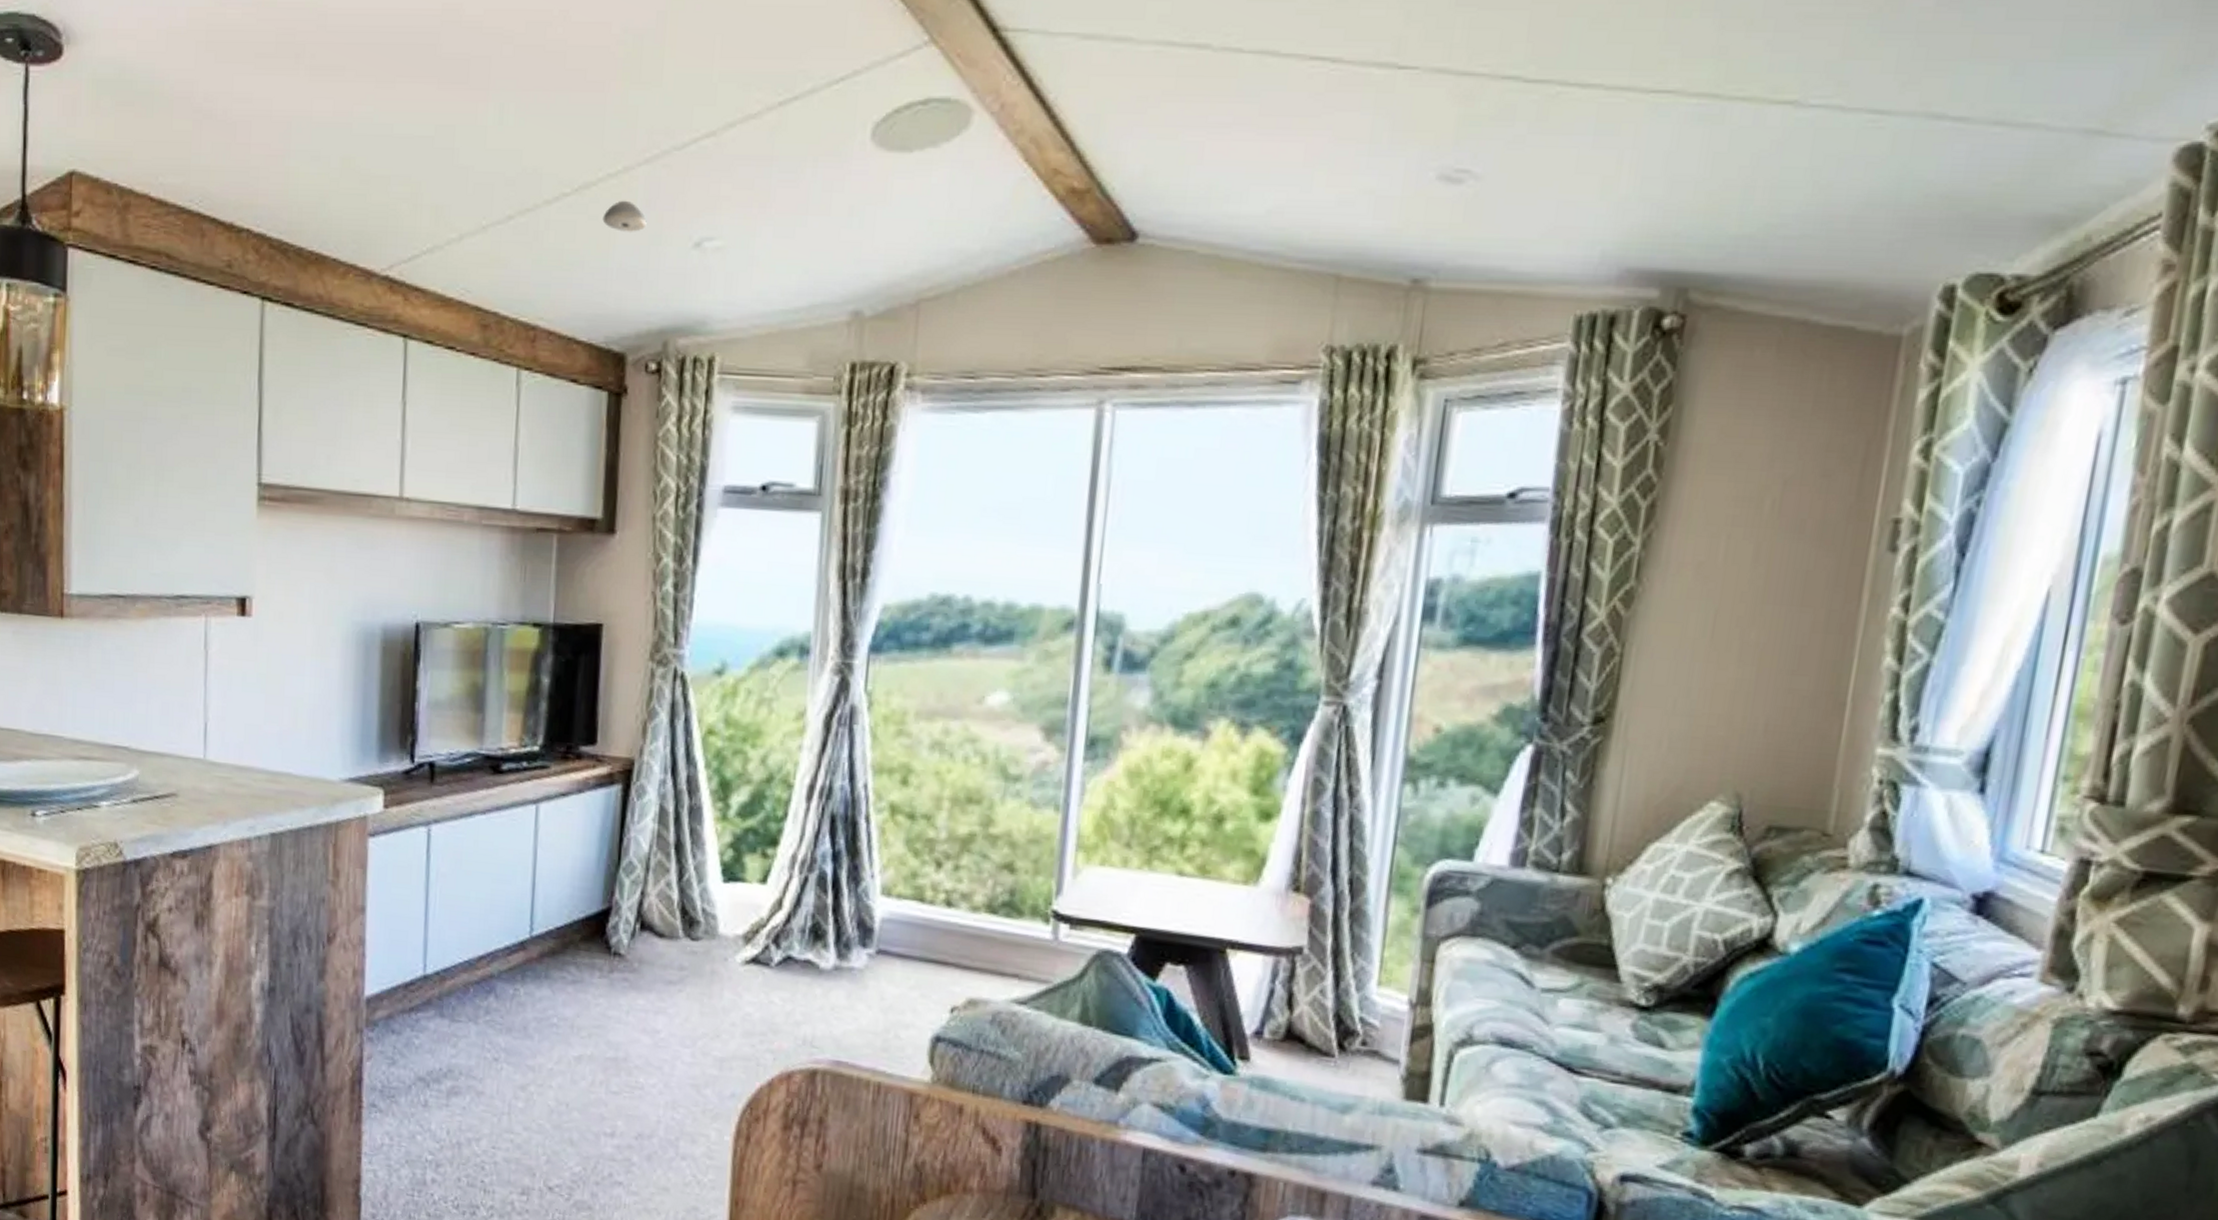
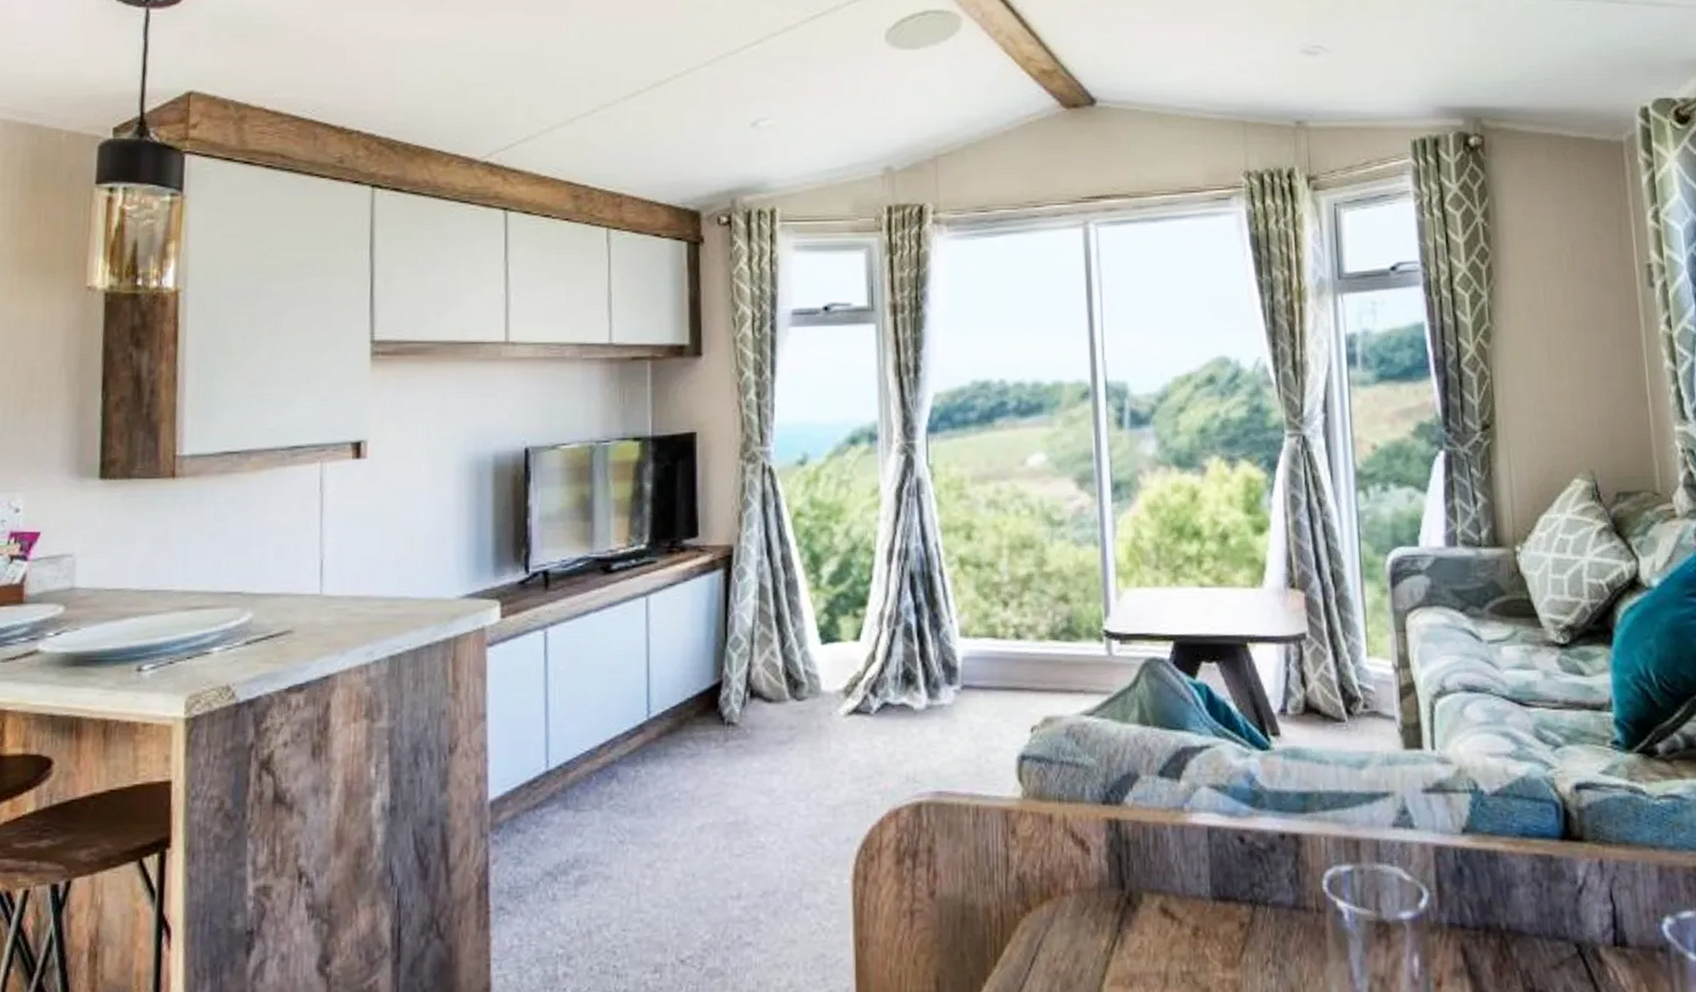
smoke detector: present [602,200,647,233] -> none [673,93,710,118]

